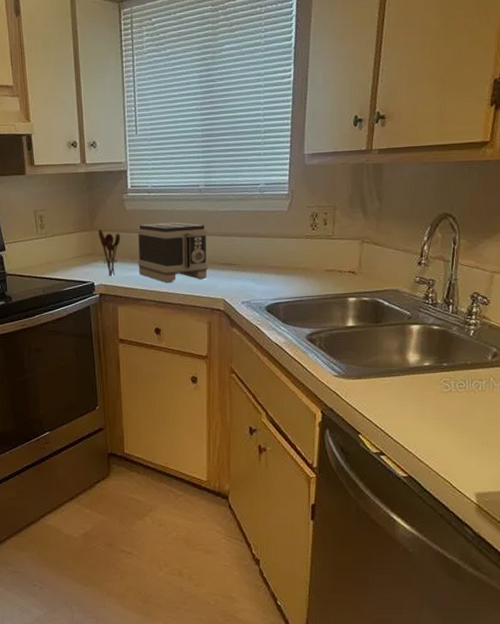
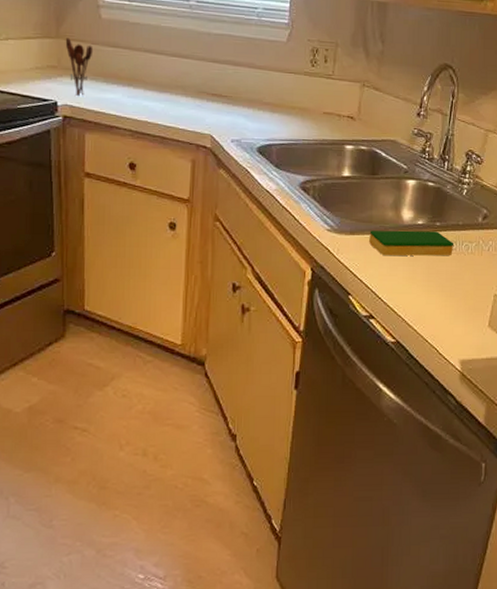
toaster: present [137,222,208,284] -> none [111,38,196,111]
dish sponge: none [376,371,463,397] -> present [369,230,454,256]

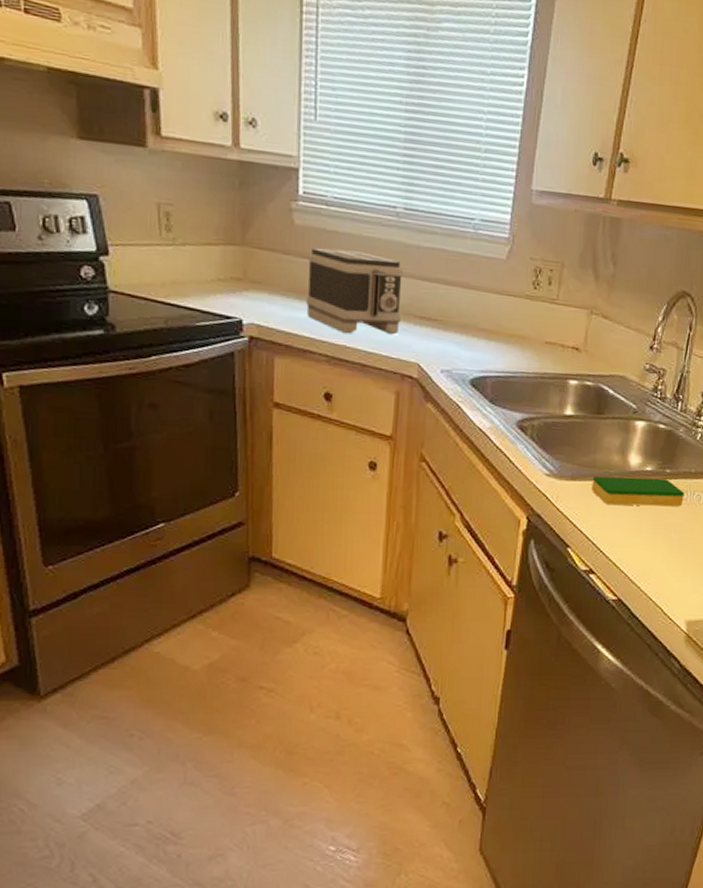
utensil holder: present [65,38,94,97] -> none [252,246,285,315]
toaster: none [111,38,196,111] -> present [305,248,403,335]

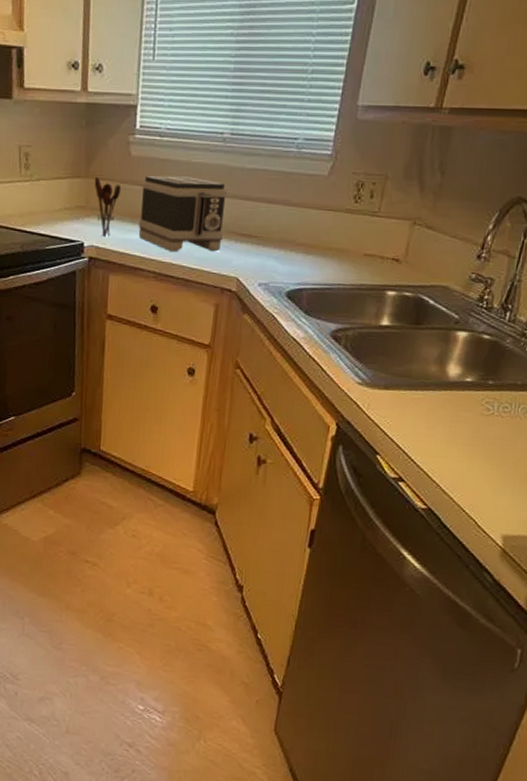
utensil holder: none [252,246,285,315] -> present [94,177,122,238]
dish sponge: present [592,476,685,507] -> none [405,386,509,419]

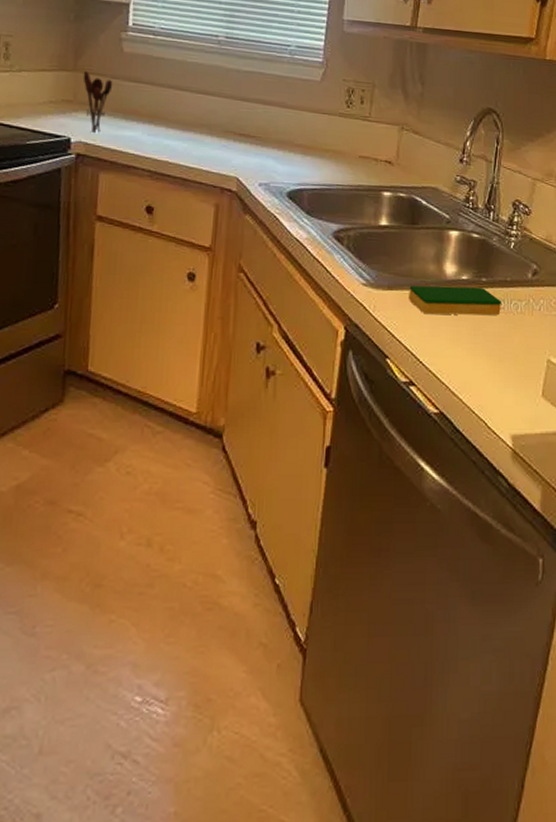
toaster: present [138,175,227,253] -> none [131,73,223,151]
dish sponge: none [405,386,509,419] -> present [409,285,502,316]

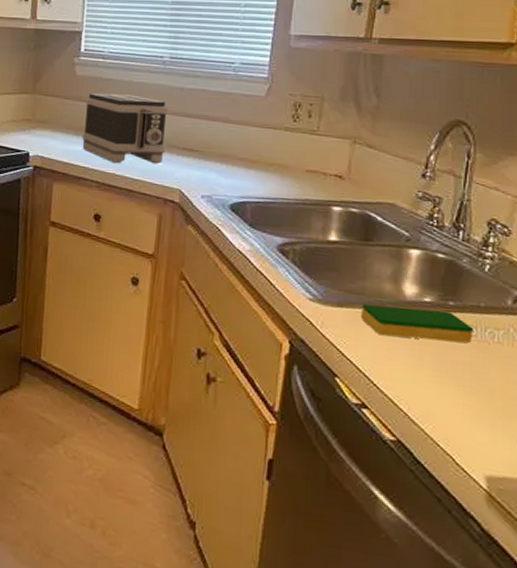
utensil holder: present [83,71,113,134] -> none [40,93,67,149]
toaster: none [131,73,223,151] -> present [81,93,167,164]

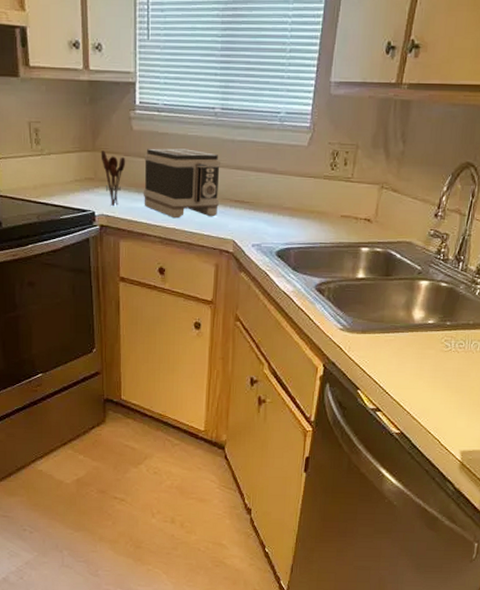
utensil holder: none [40,93,67,149] -> present [101,150,126,207]
dish sponge: present [361,304,474,343] -> none [380,329,463,354]

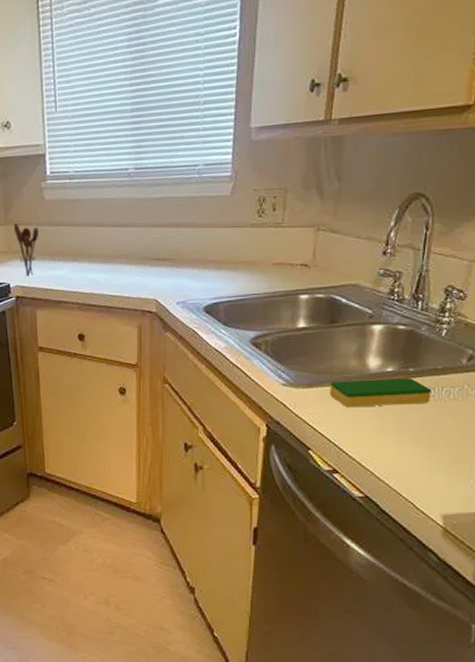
toaster: present [143,148,220,219] -> none [58,212,138,283]
dish sponge: none [380,329,463,354] -> present [330,378,432,408]

